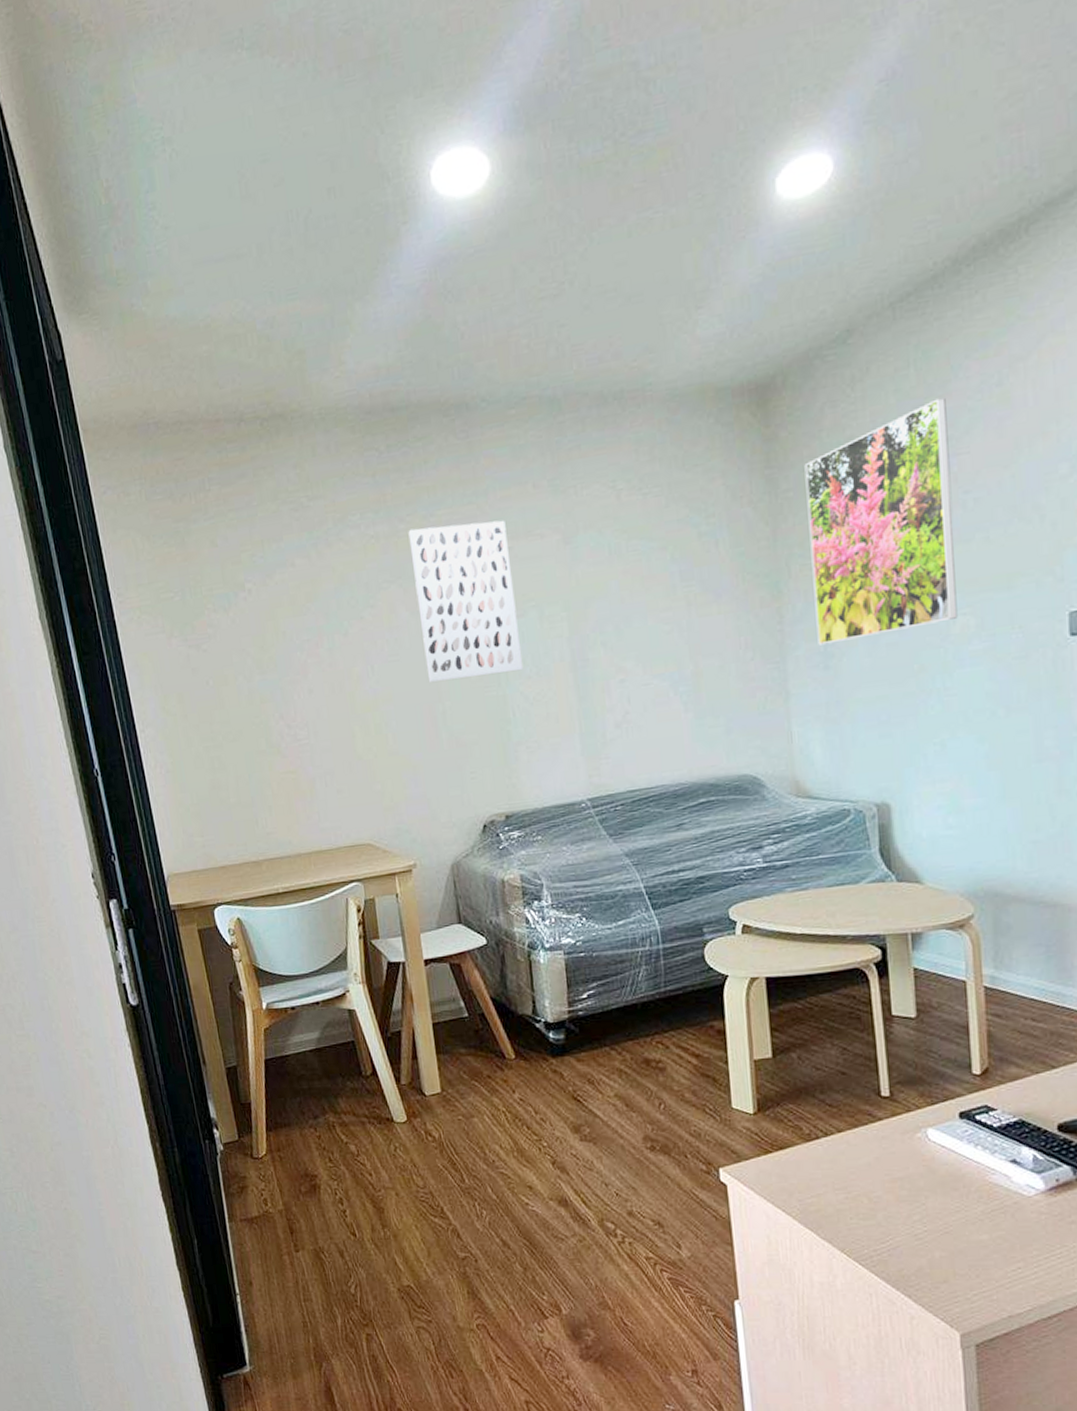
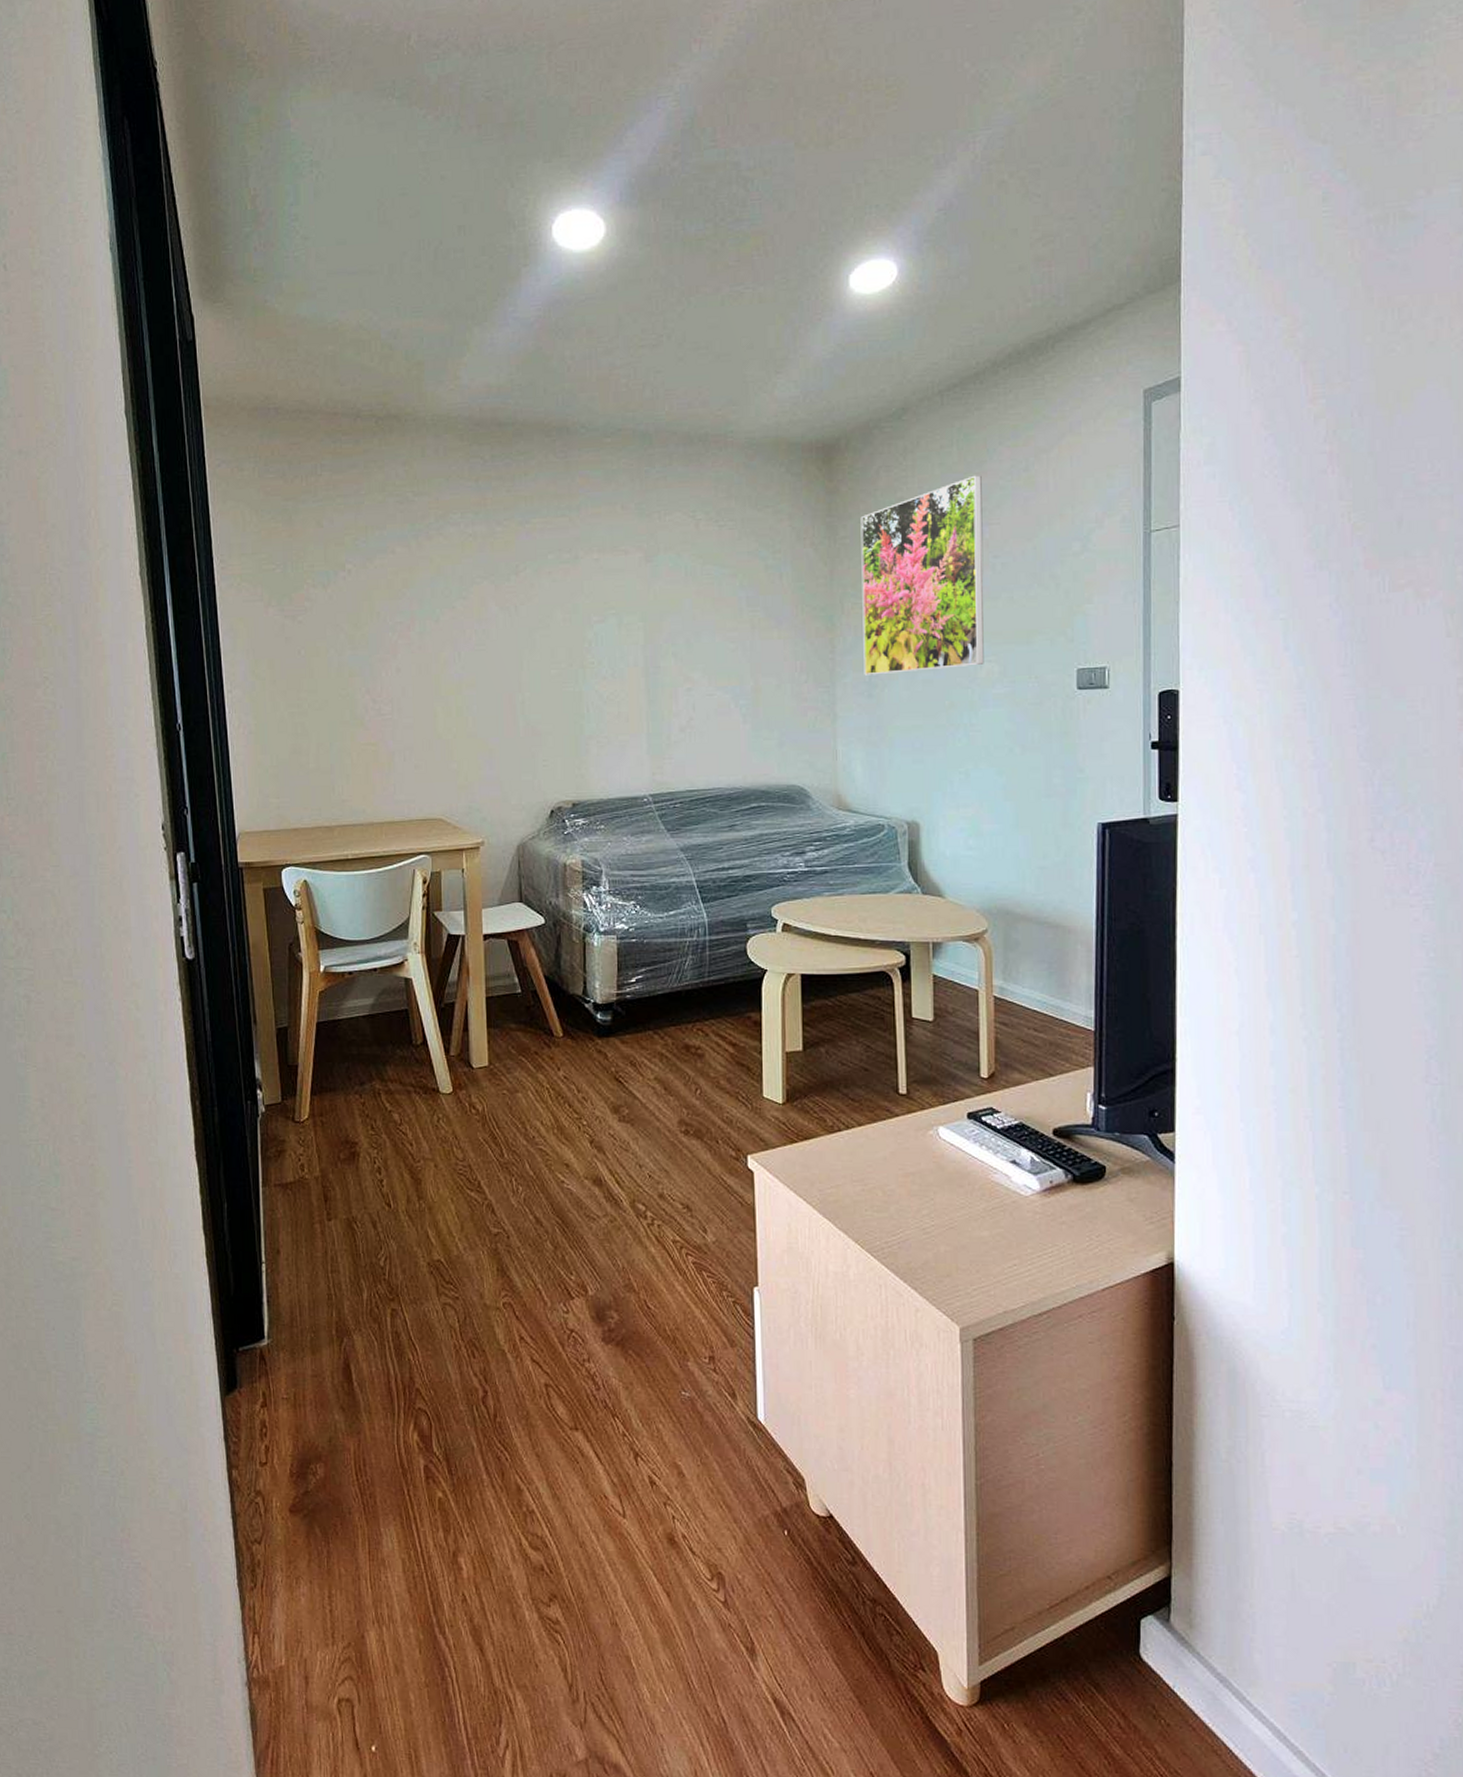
wall art: present [408,520,524,682] -> none [504,532,600,673]

